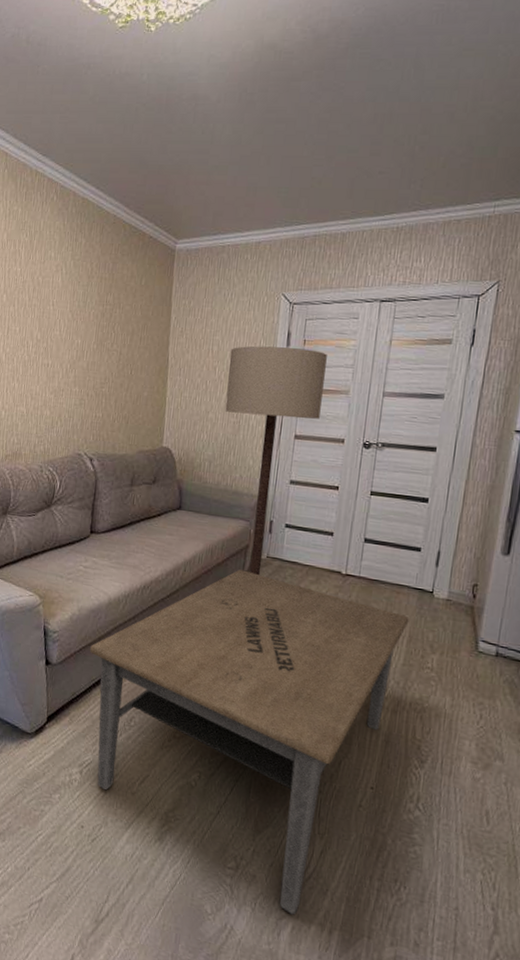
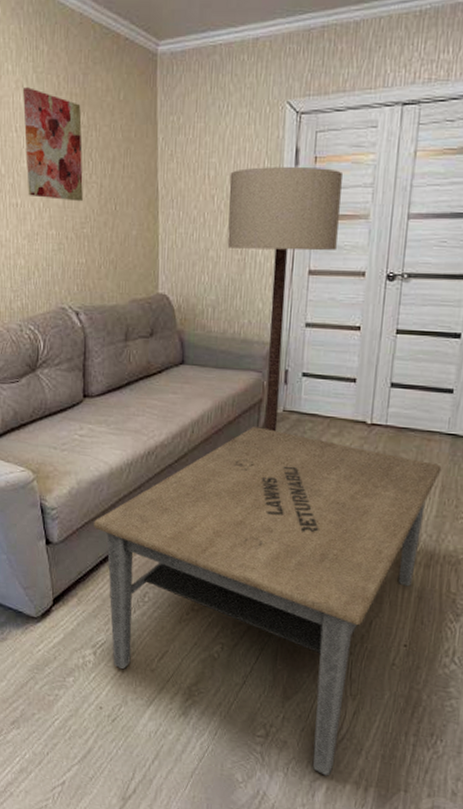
wall art: none [58,271,109,366] -> present [23,87,83,202]

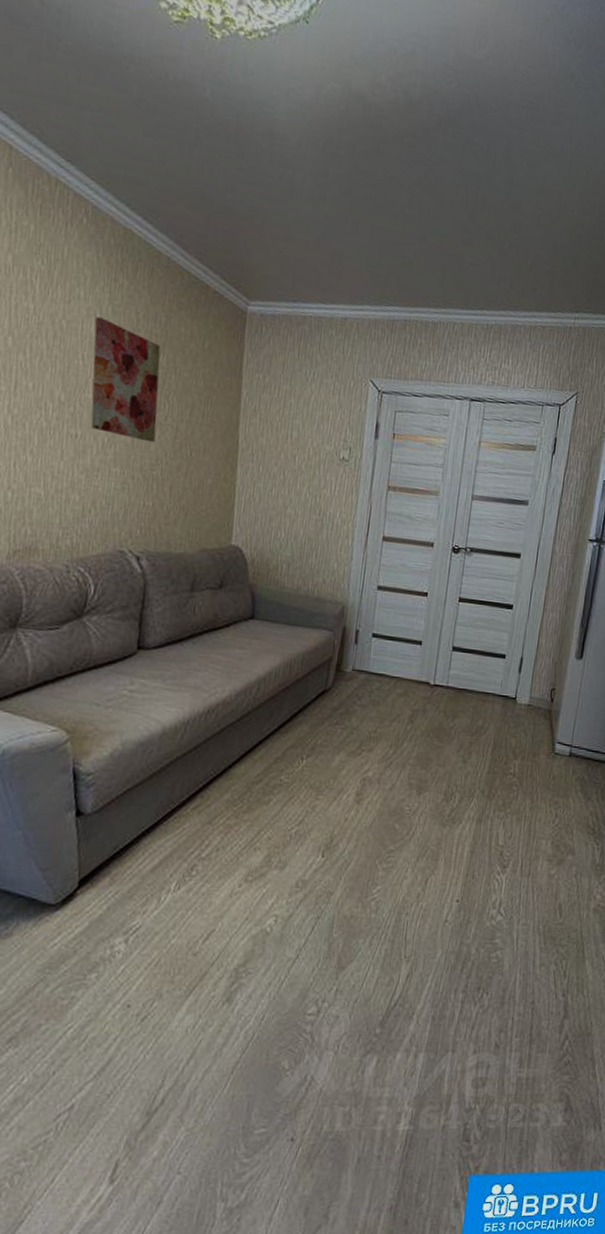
coffee table: present [94,426,442,776] -> none [138,685,494,1048]
floor lamp: present [227,167,343,432] -> none [306,434,417,691]

